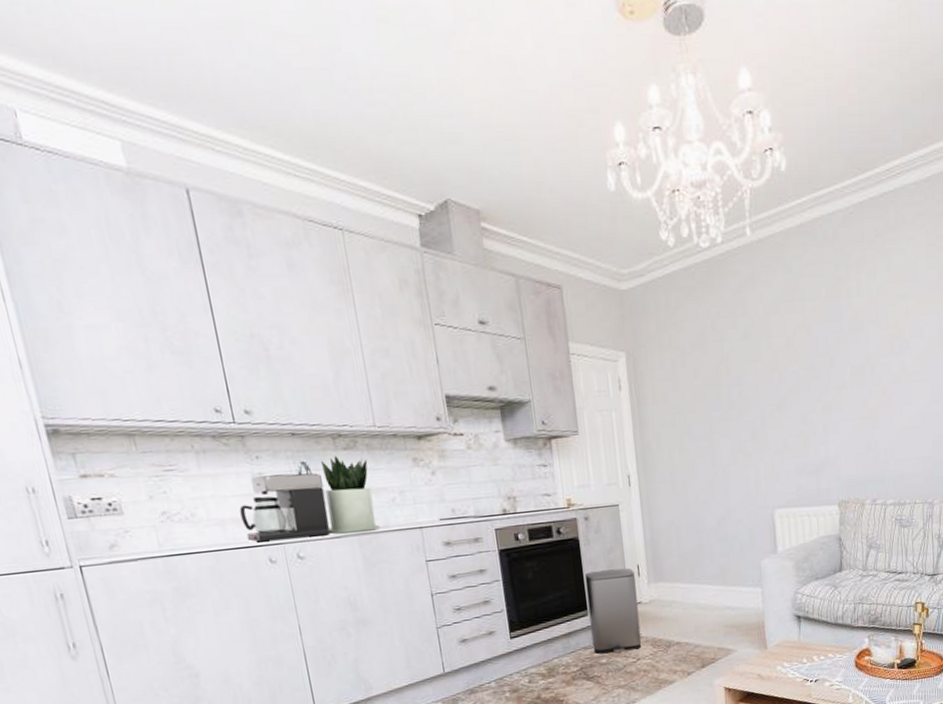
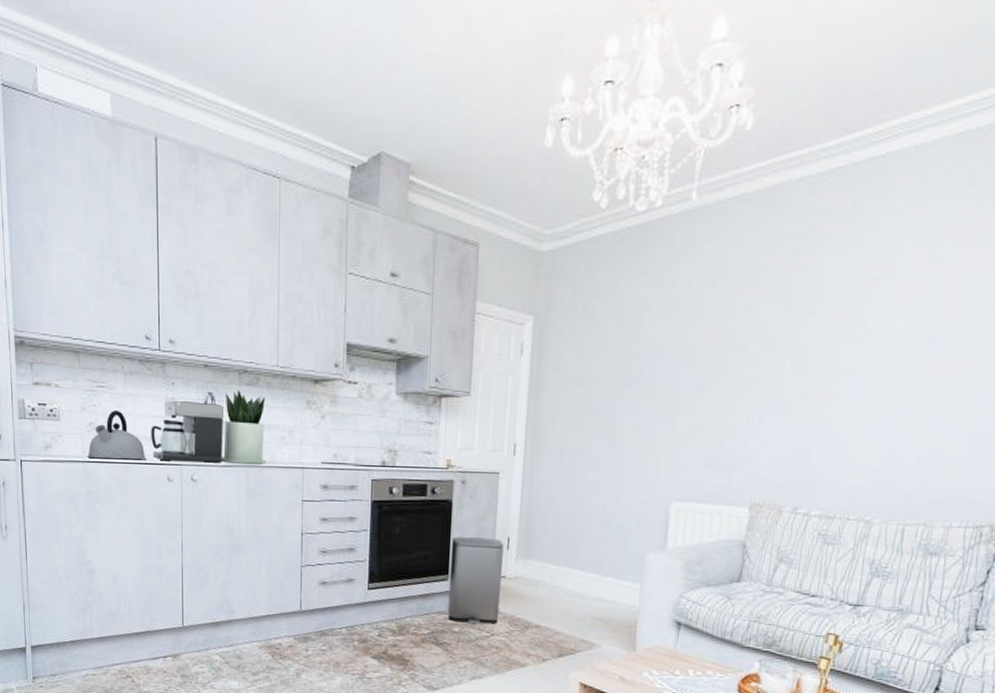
kettle: none [166,493,240,552] -> present [87,409,146,460]

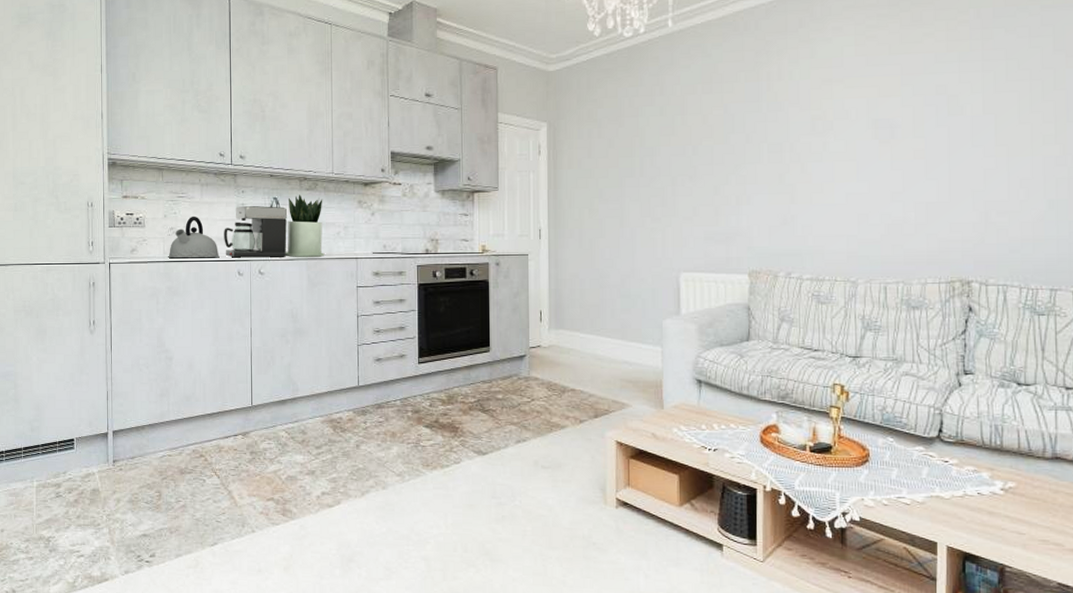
pedal bin: present [448,537,504,624] -> none [490,312,537,390]

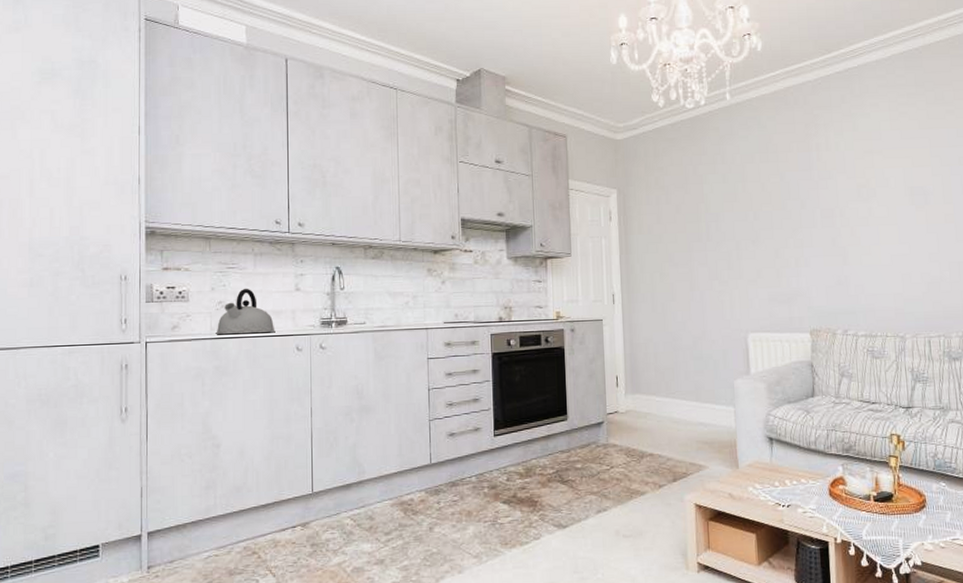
coffee maker: present [224,205,287,259] -> none [280,275,351,333]
planter: present [285,195,326,258] -> none [349,263,394,331]

